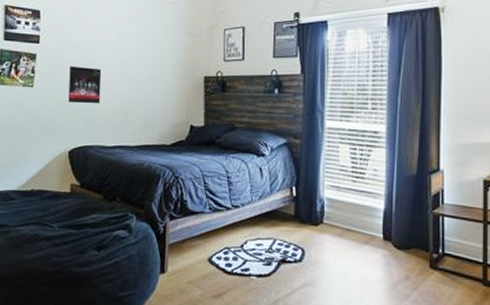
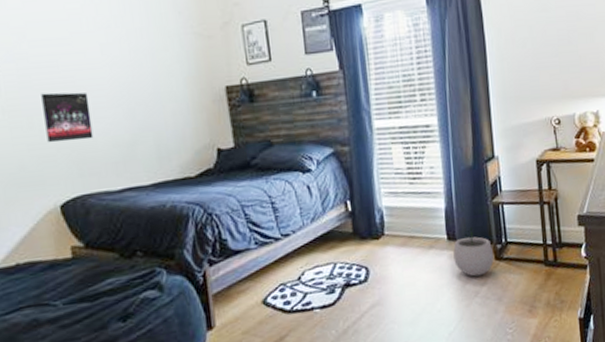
plant pot: none [387,232,429,280] -> present [453,227,494,277]

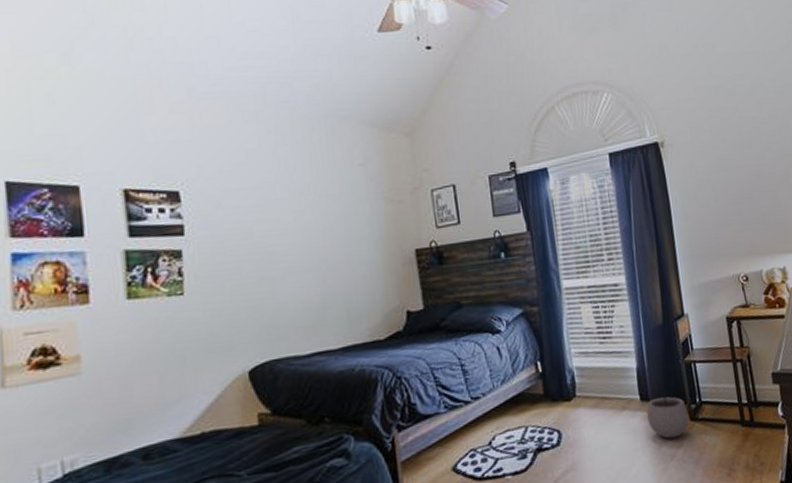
album cover: present [41,92,94,143] -> none [234,257,284,308]

